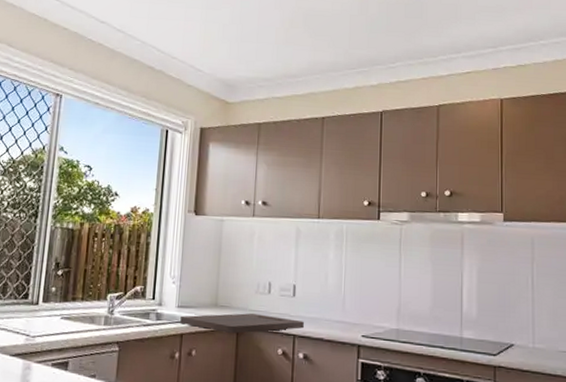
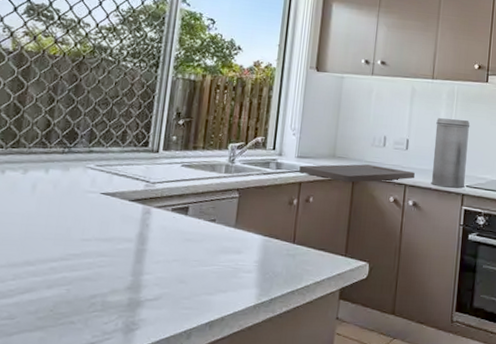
canister: none [322,261,363,340] -> present [431,118,470,189]

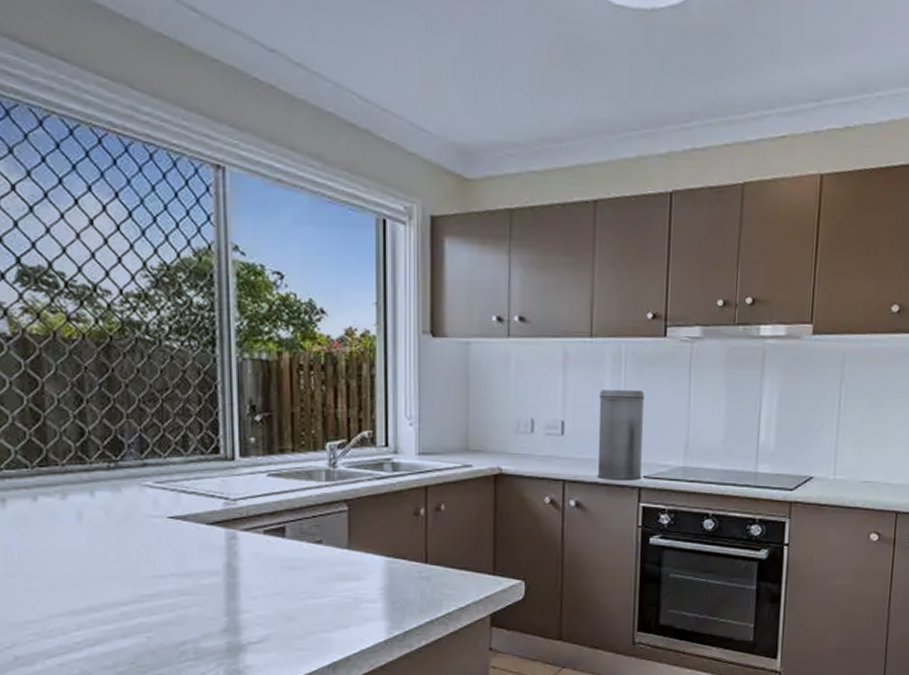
cutting board: present [299,164,415,183] -> none [423,458,575,482]

